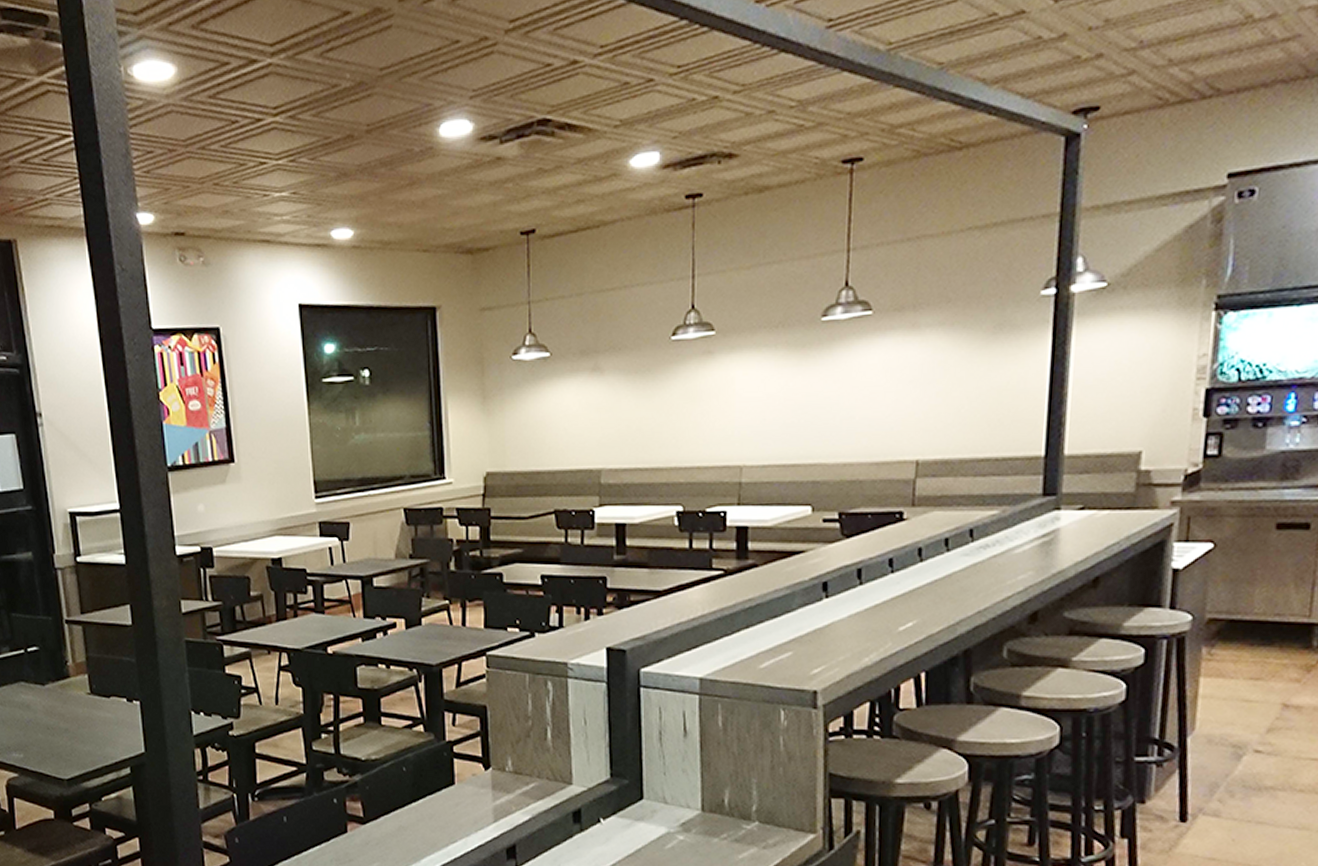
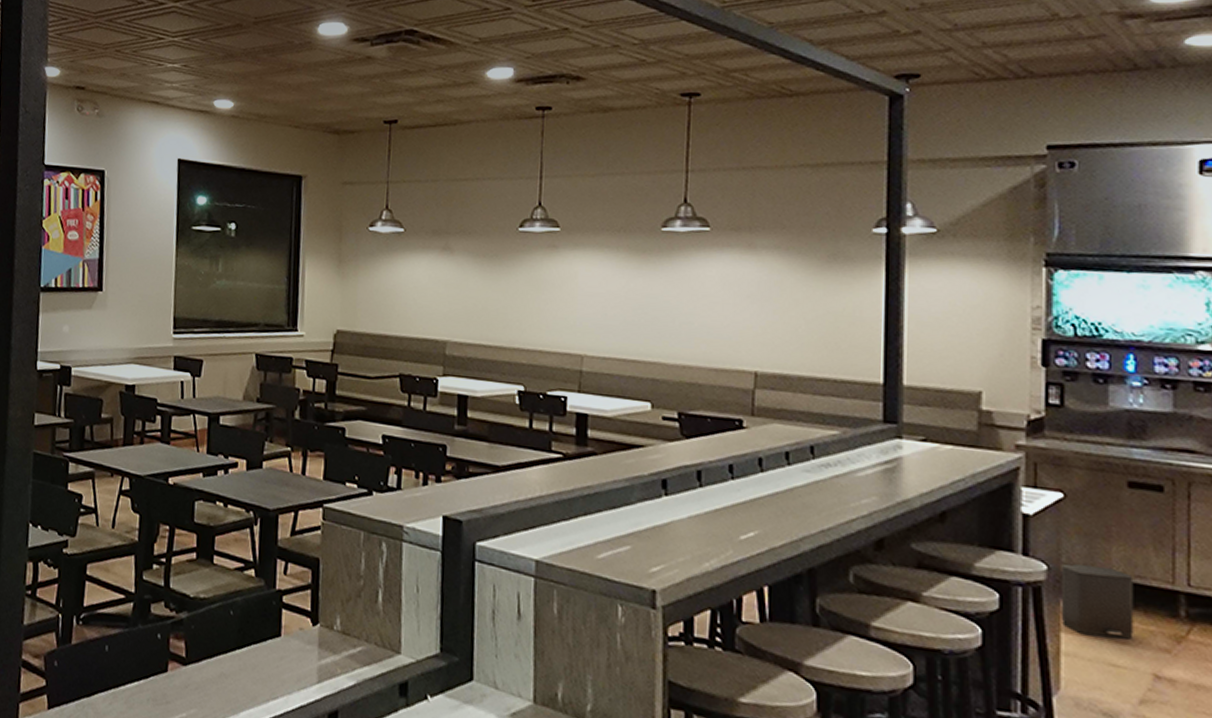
pedal bin: none [1201,609,1273,677] -> present [1060,563,1134,640]

